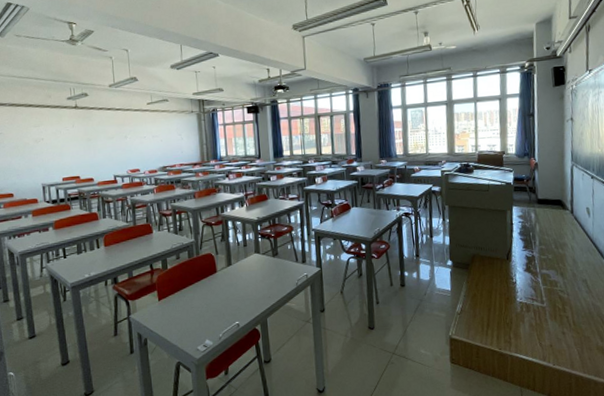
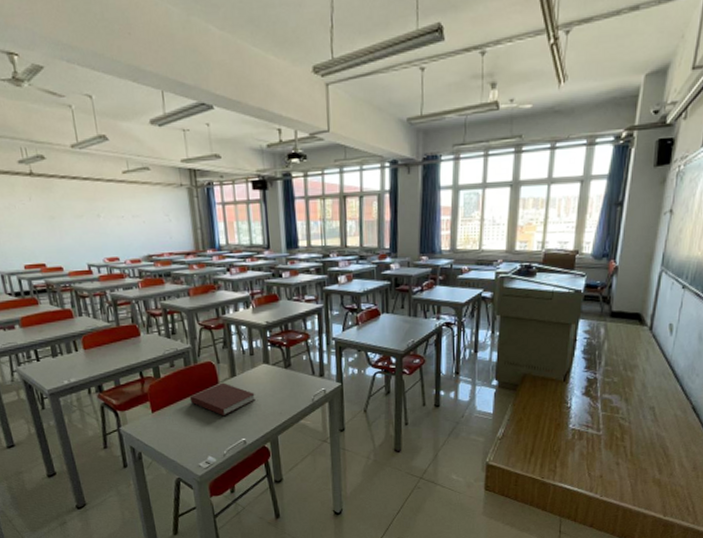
notebook: none [191,271,248,302] -> present [189,382,256,417]

